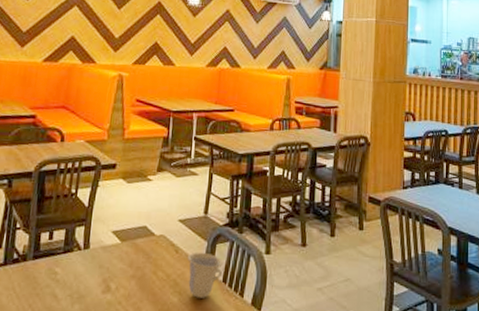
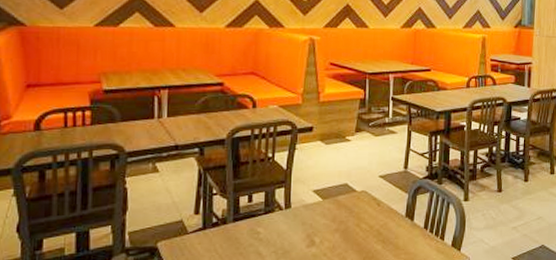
cup: present [188,252,223,298] -> none [390,203,424,244]

